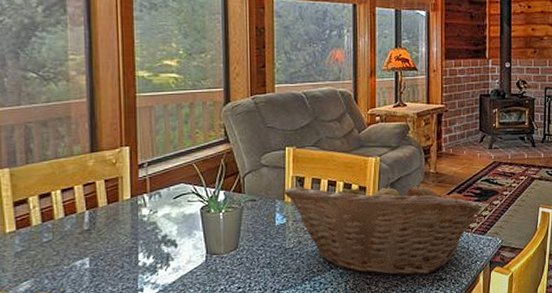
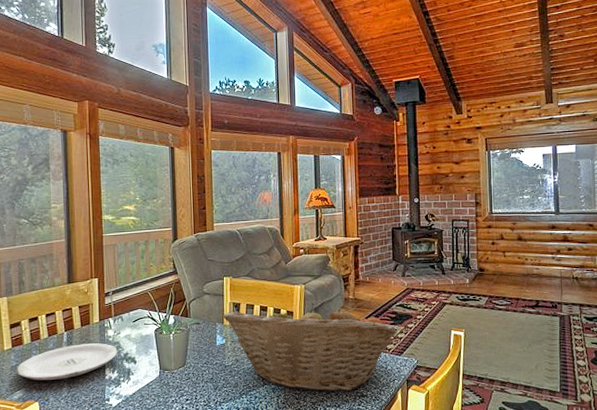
plate: none [21,224,154,269] -> present [16,343,118,381]

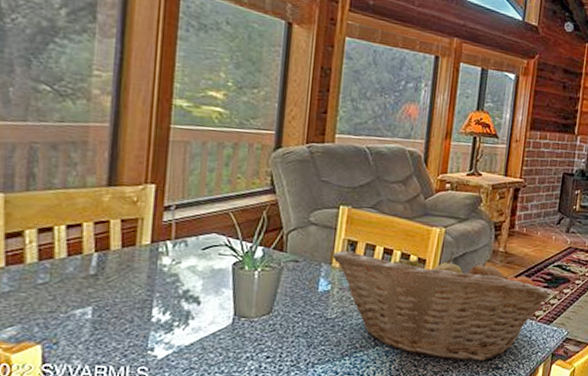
plate: present [16,343,118,381] -> none [8,271,175,317]

